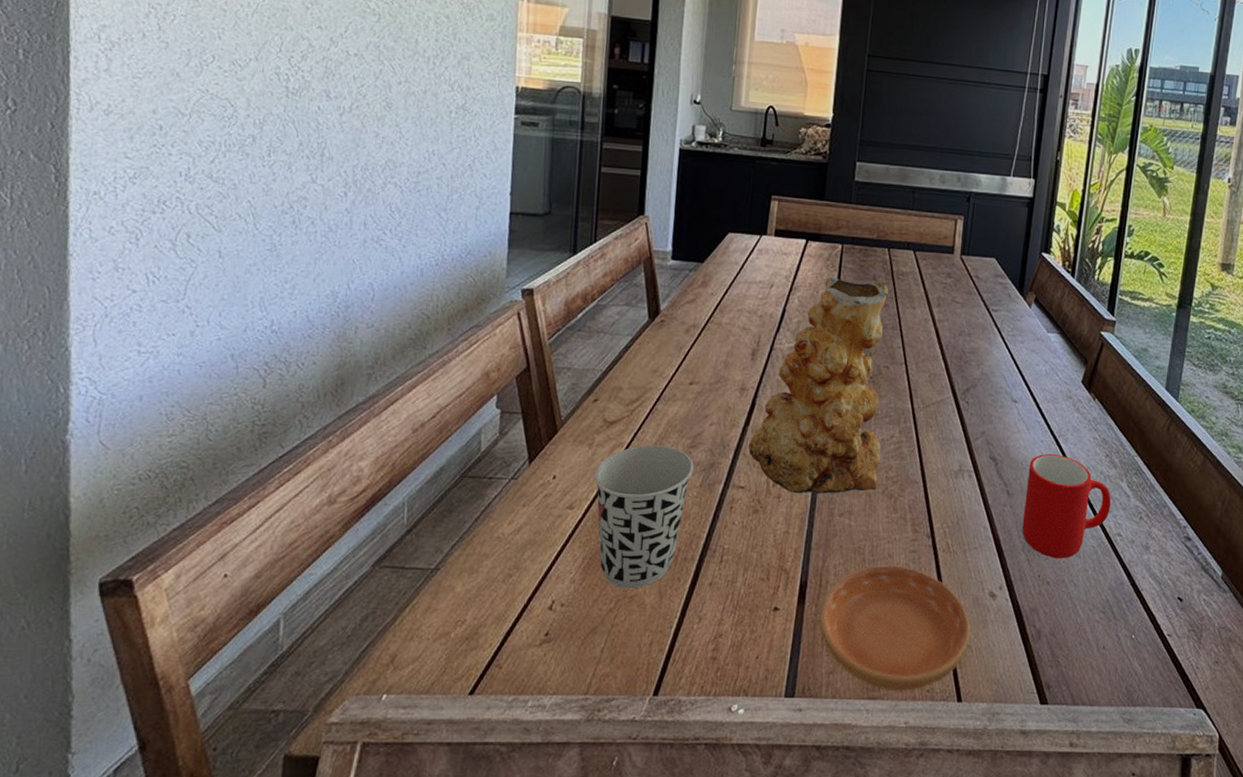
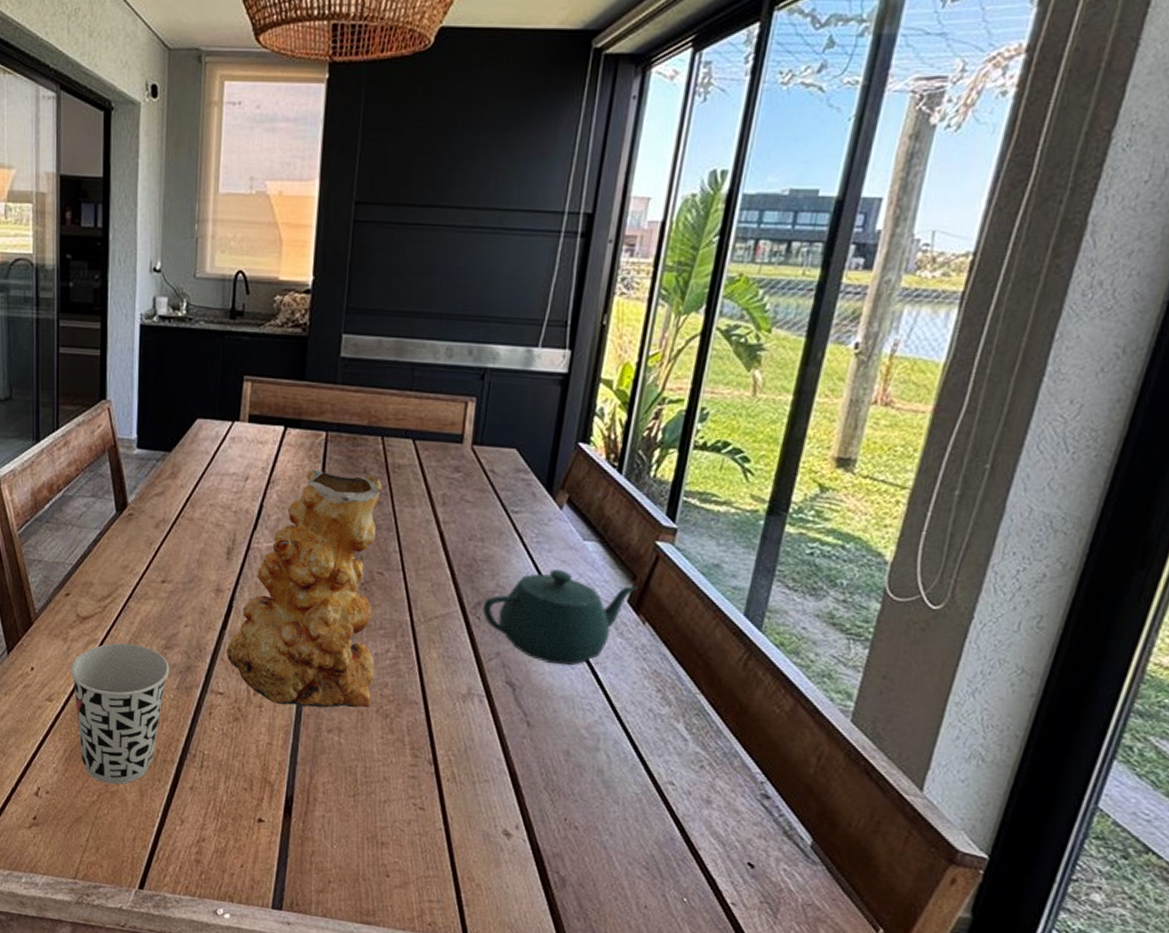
saucer: present [819,565,971,691] -> none [307,787,480,921]
teapot: none [971,358,1089,439] -> present [483,569,637,665]
cup: present [1022,454,1111,559] -> none [544,683,663,804]

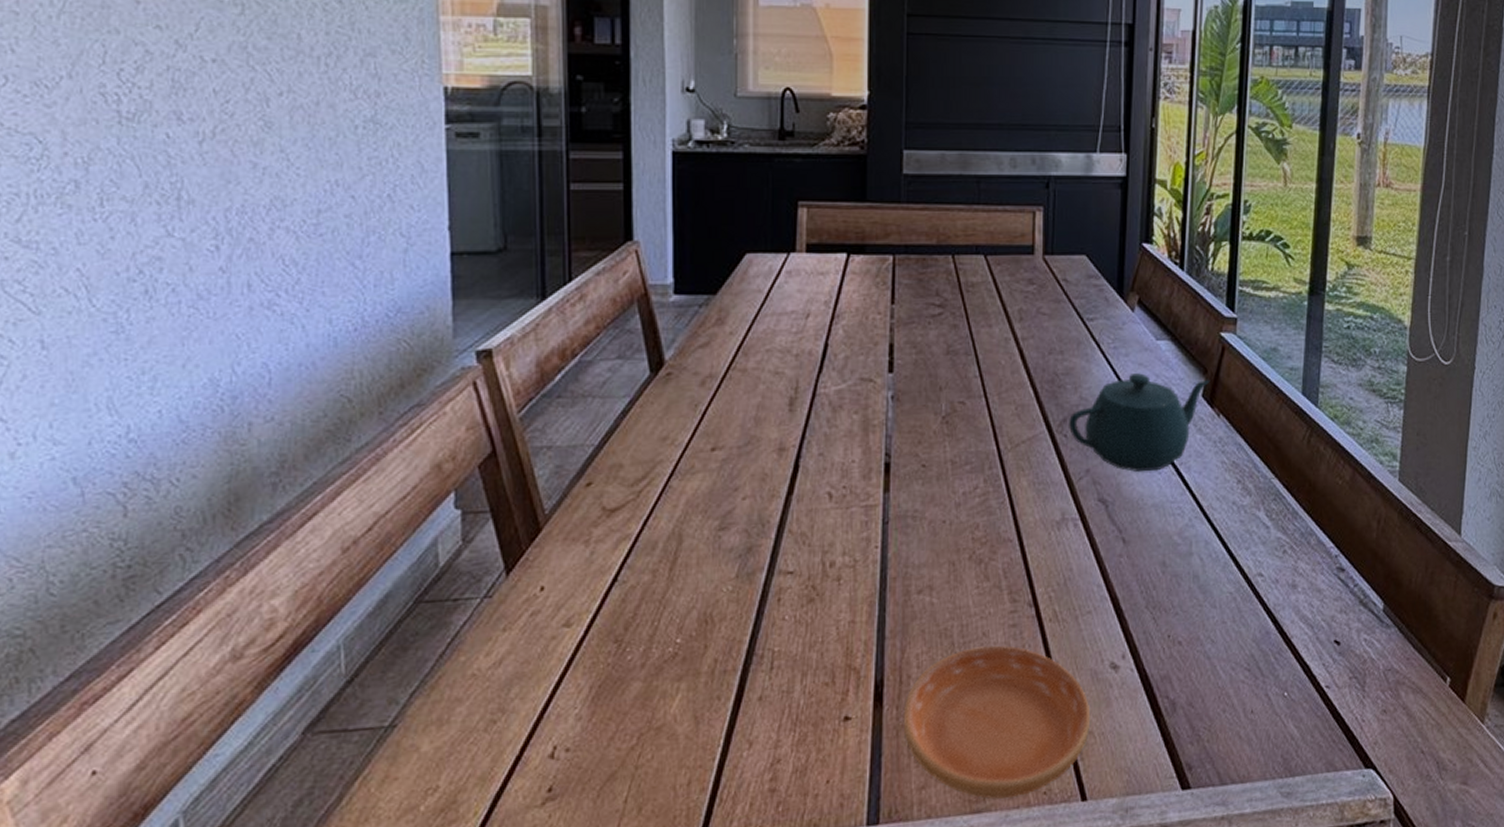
cup: present [70,643,169,785] -> none [595,531,725,719]
vase: present [226,469,383,708] -> none [794,295,964,573]
saucer: none [307,787,480,921] -> present [903,645,1091,799]

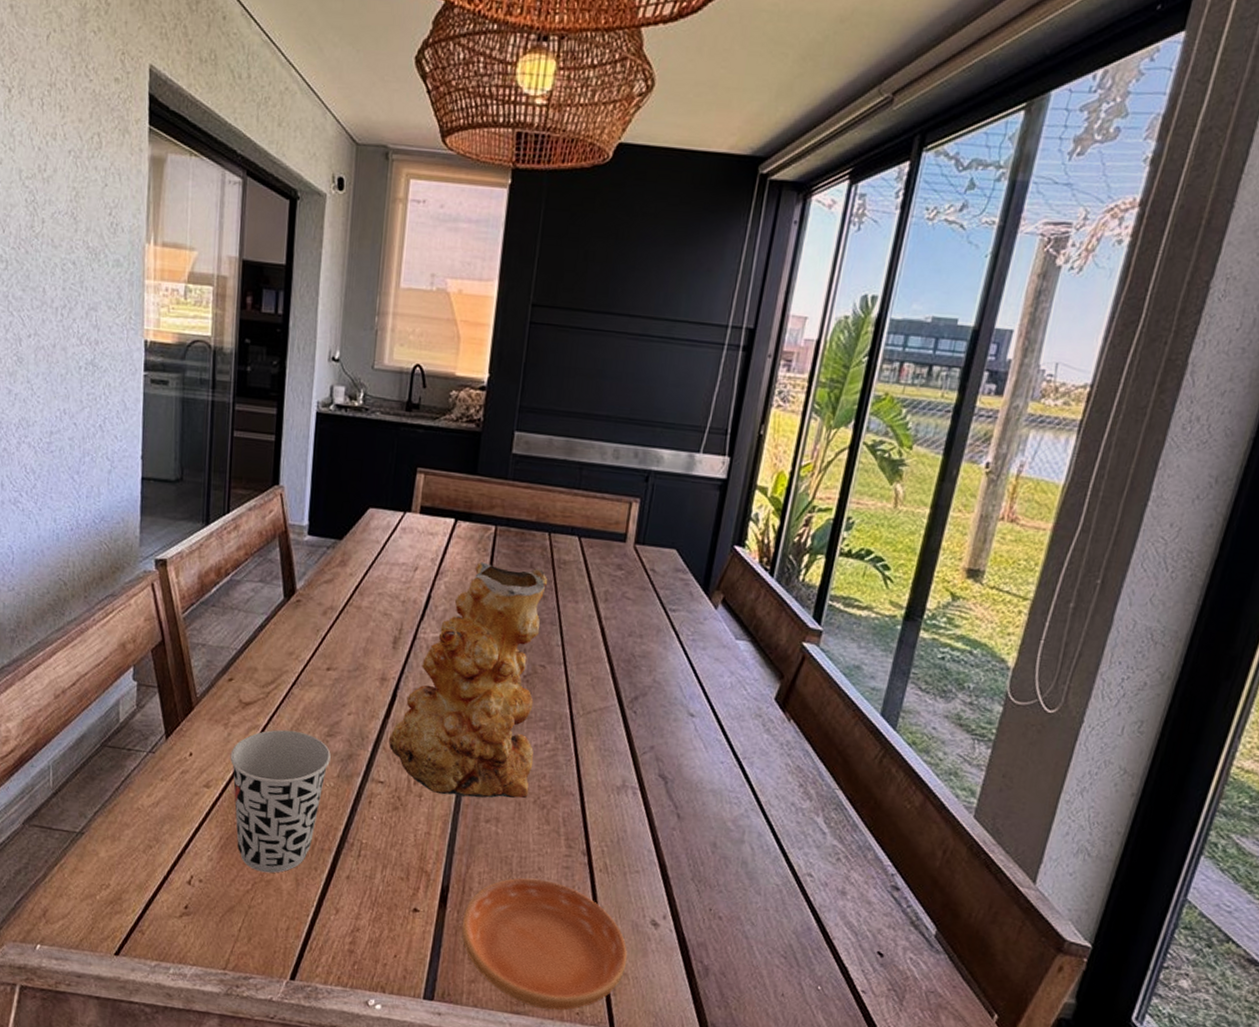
cup: none [595,531,725,719] -> present [230,729,331,873]
vase: none [794,295,964,573] -> present [388,561,548,798]
teapot: present [1069,373,1209,472] -> none [639,667,784,760]

